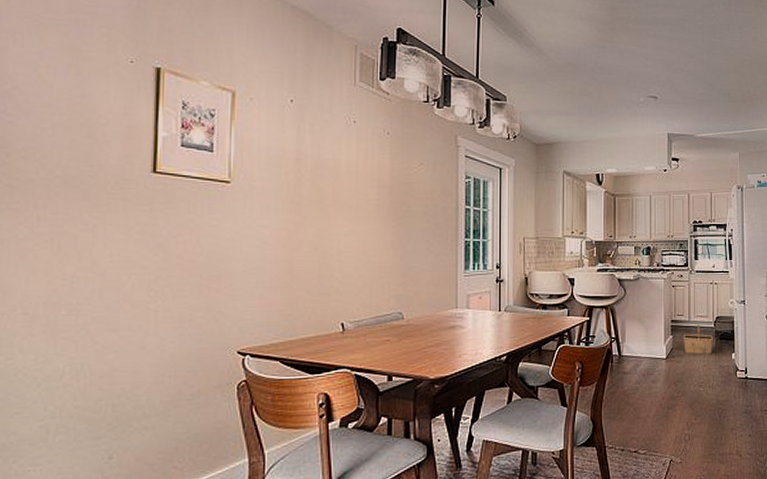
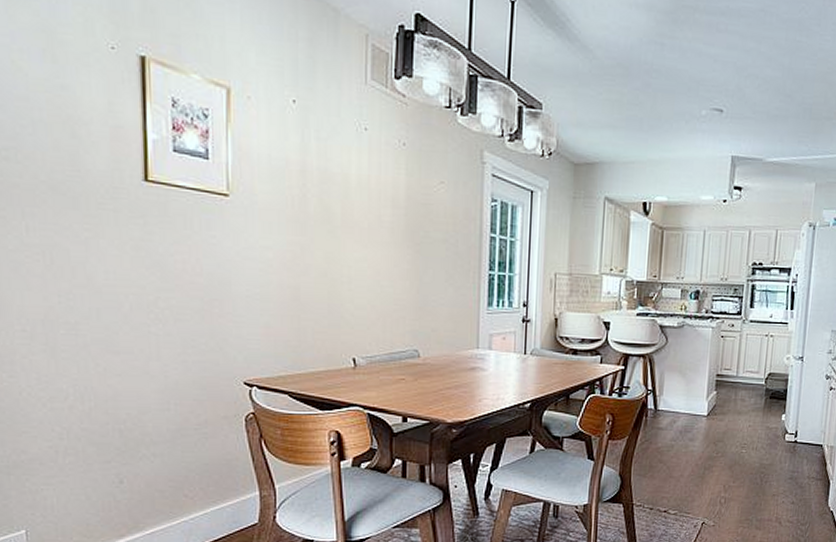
basket: present [682,324,714,355] -> none [727,381,763,414]

